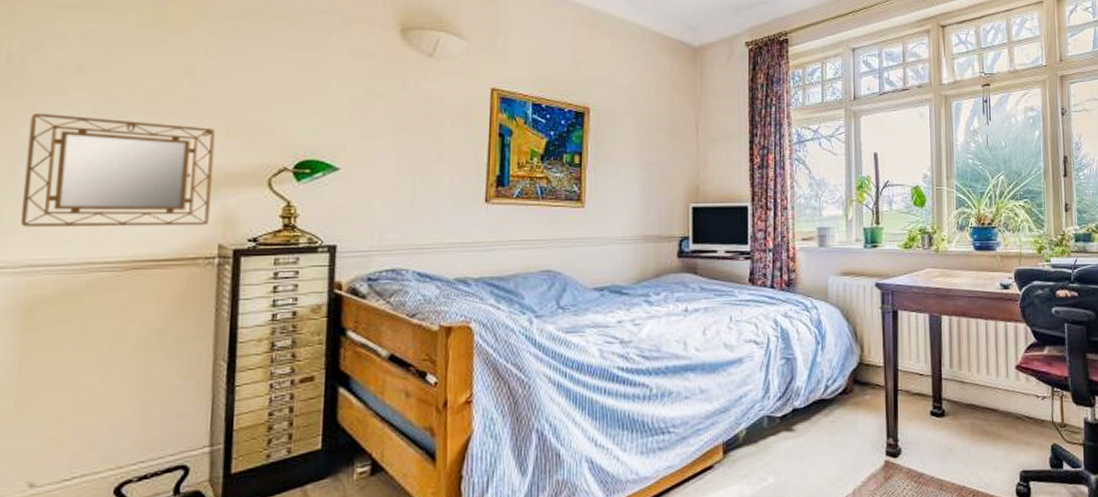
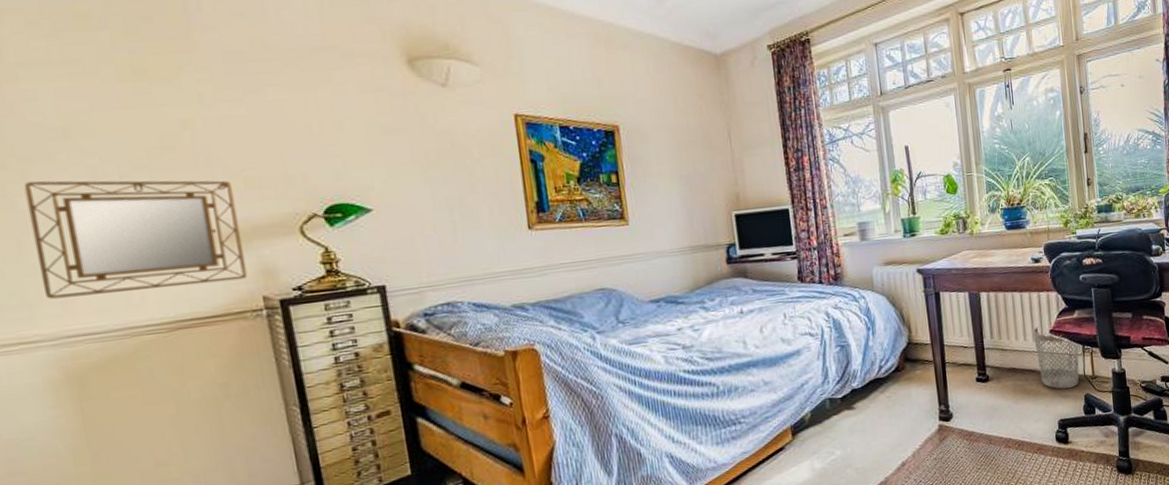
wastebasket: none [997,360,1048,435] -> present [1033,326,1079,389]

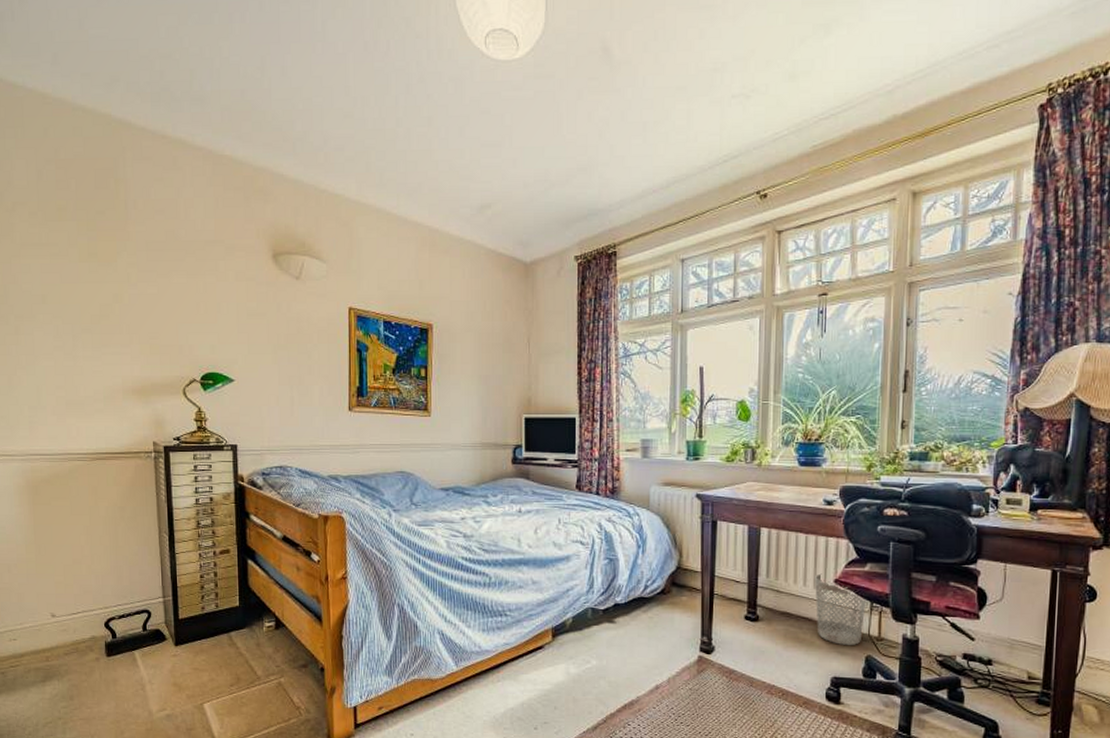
home mirror: present [24,180,248,299] -> none [16,334,145,426]

